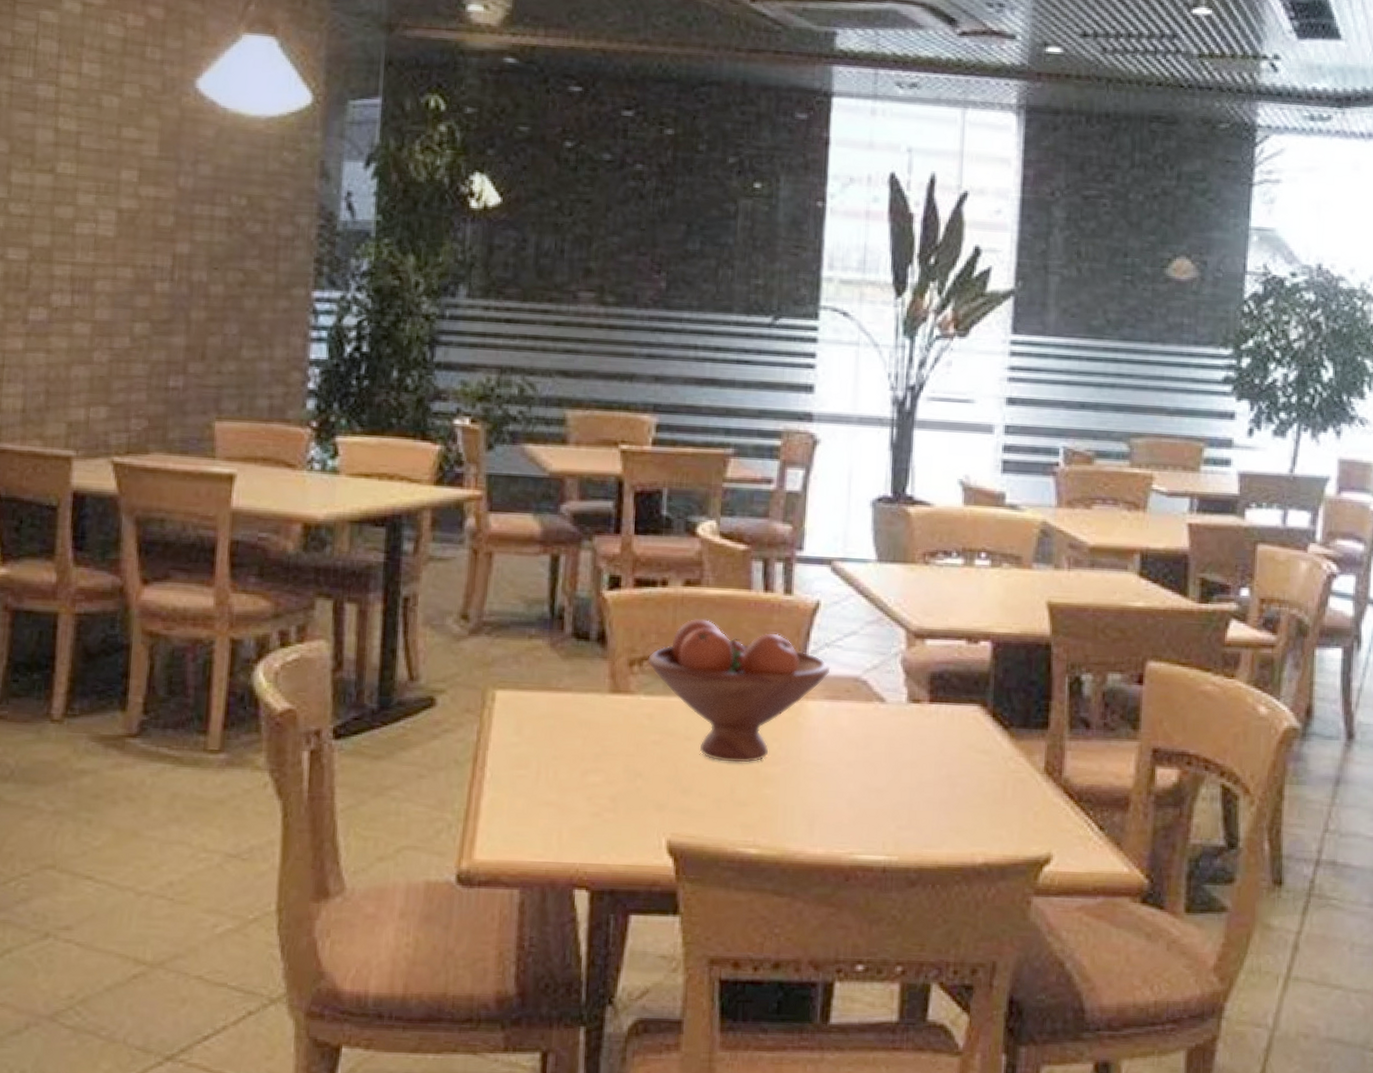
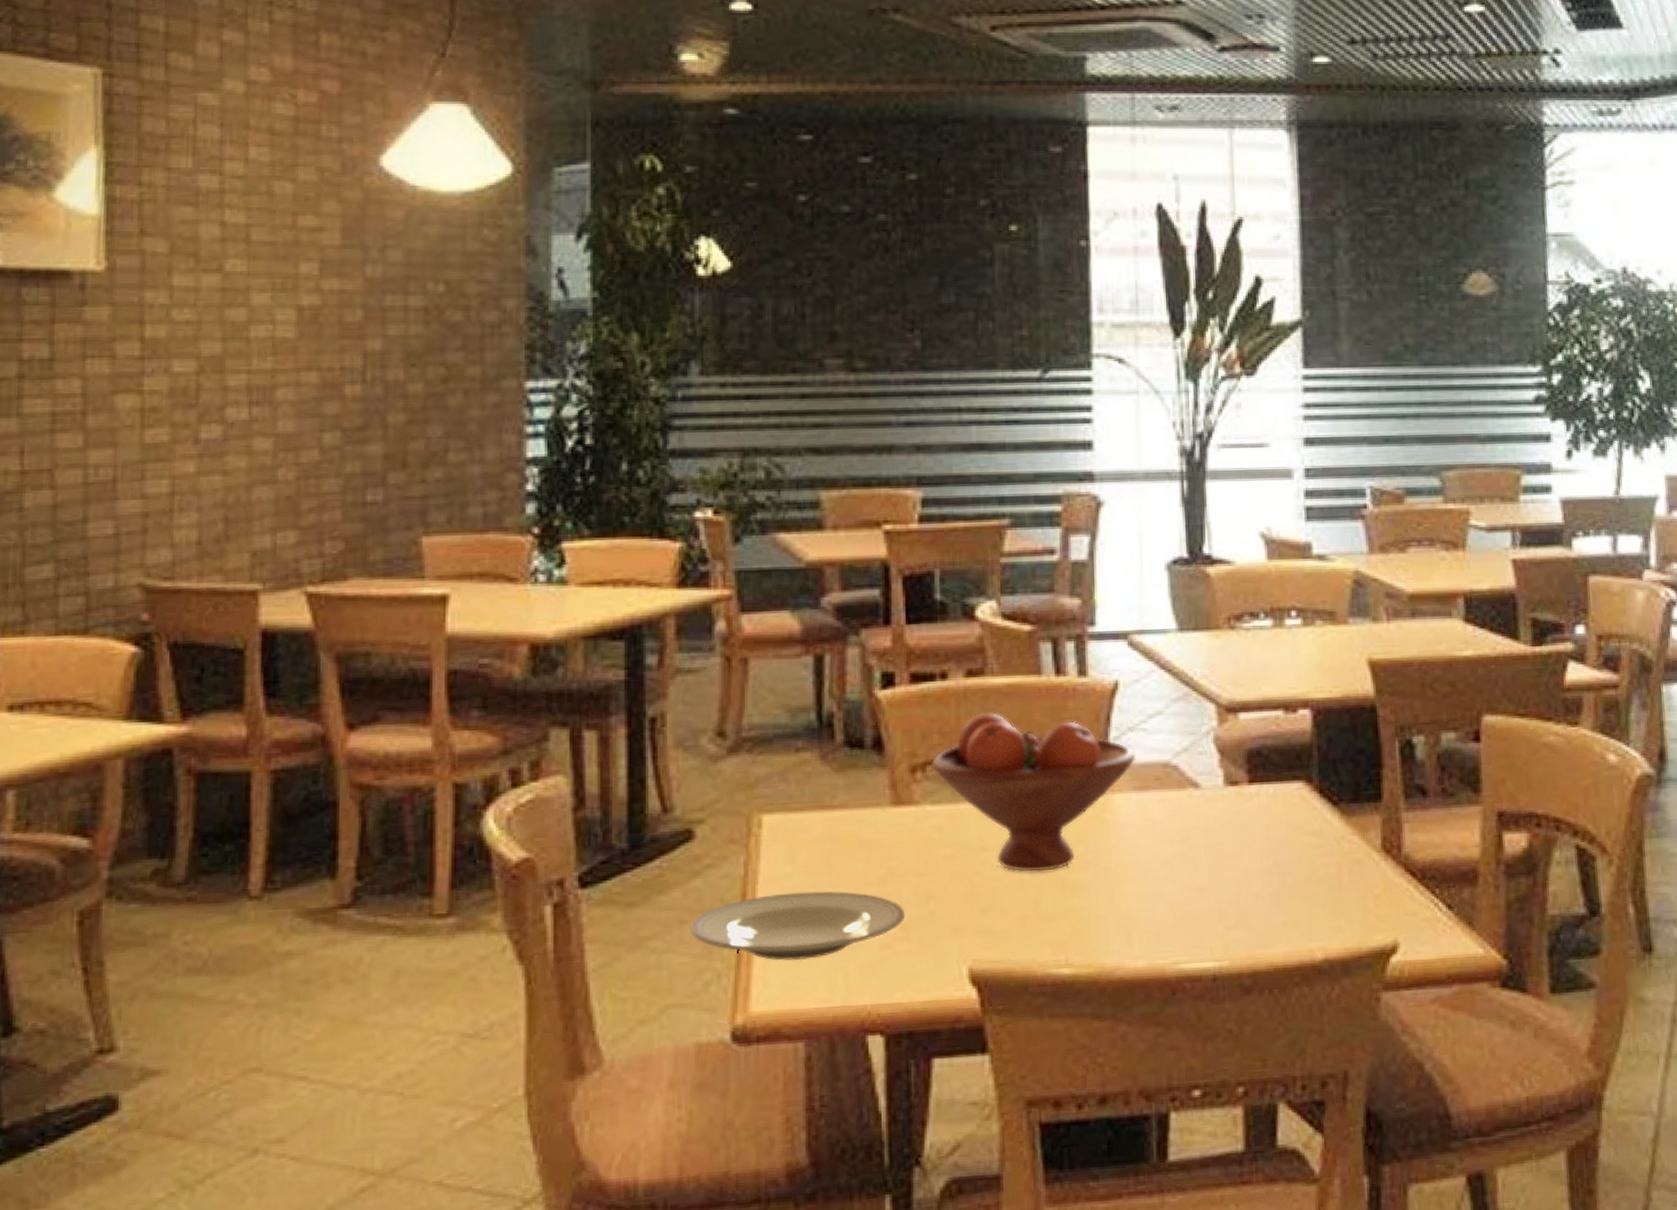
plate: none [427,759,616,820] -> present [690,891,906,961]

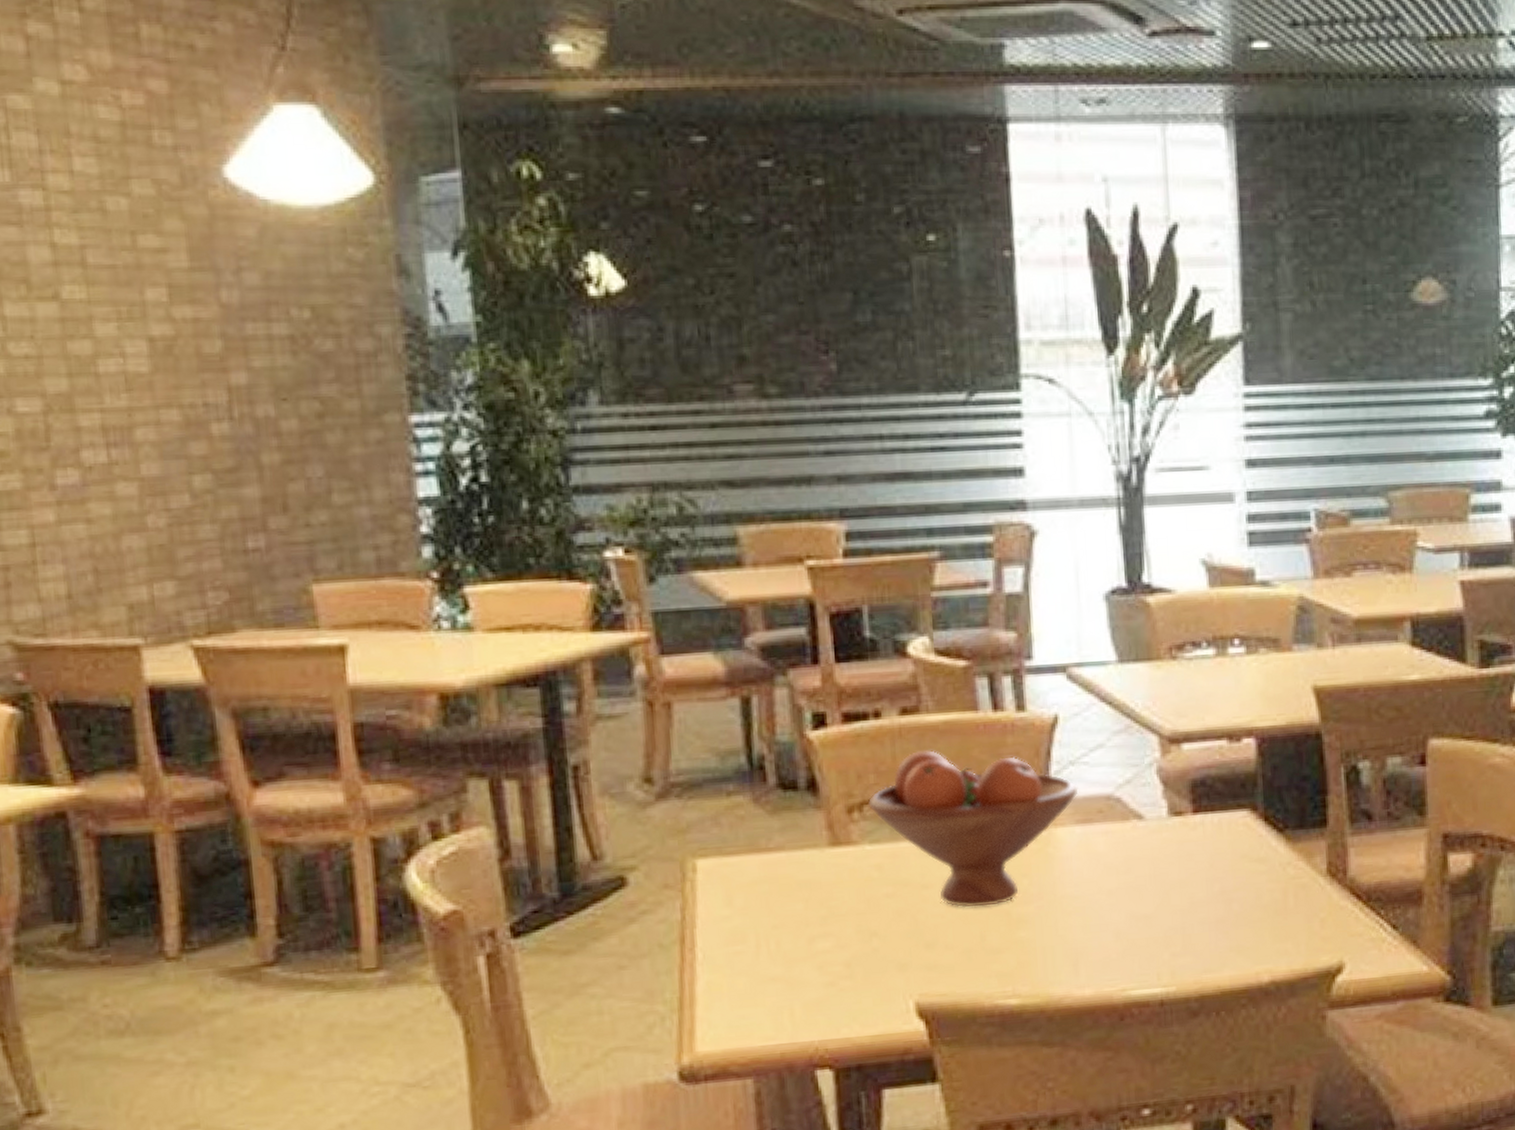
plate: present [690,891,906,961] -> none [629,932,849,1002]

